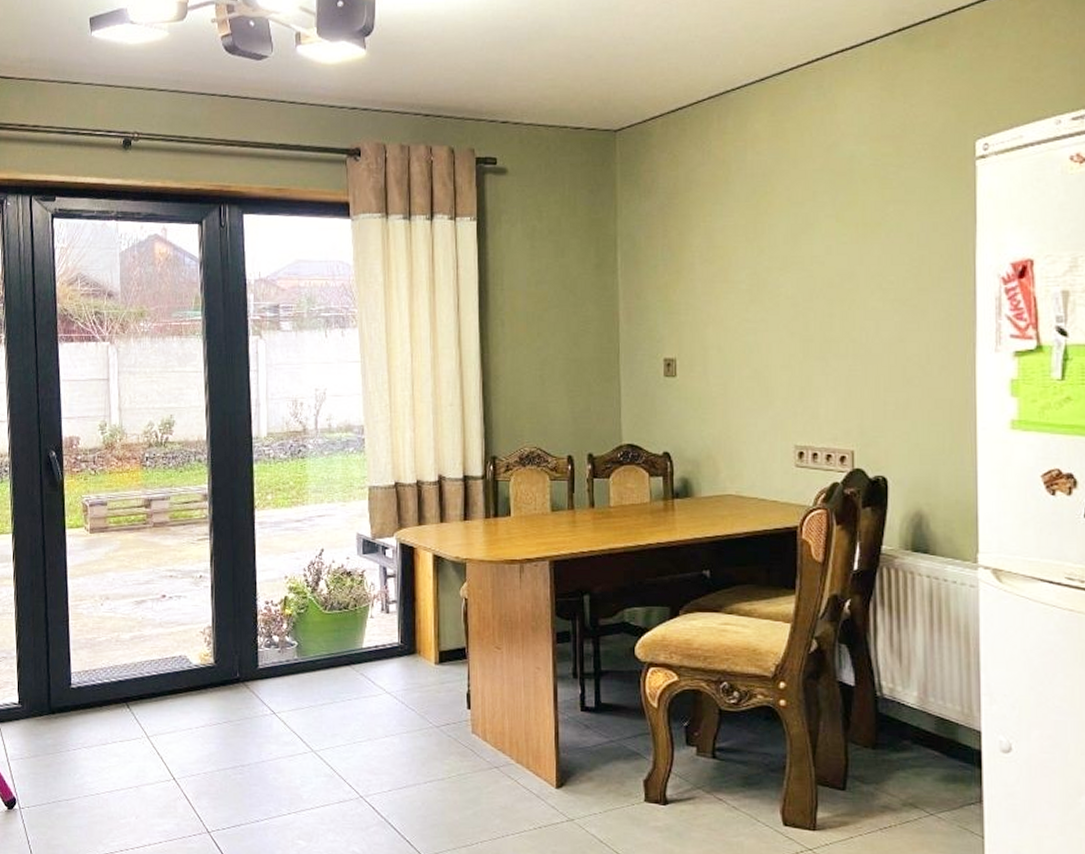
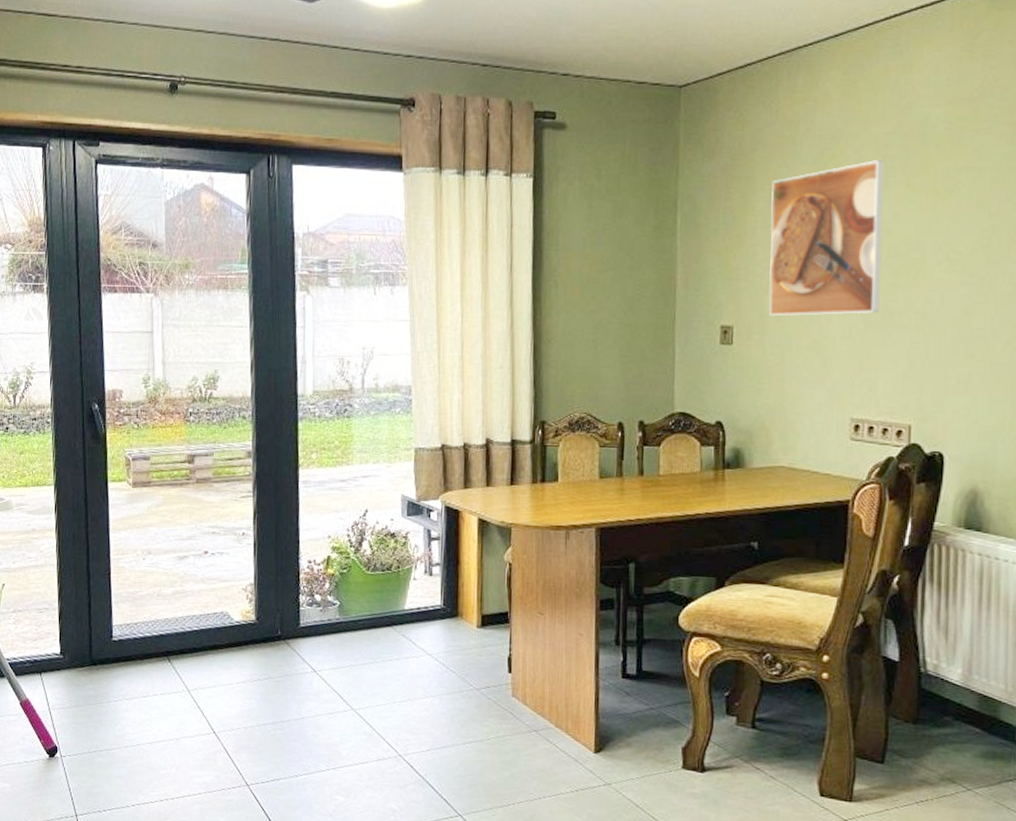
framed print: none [708,196,818,348] -> present [769,160,886,317]

